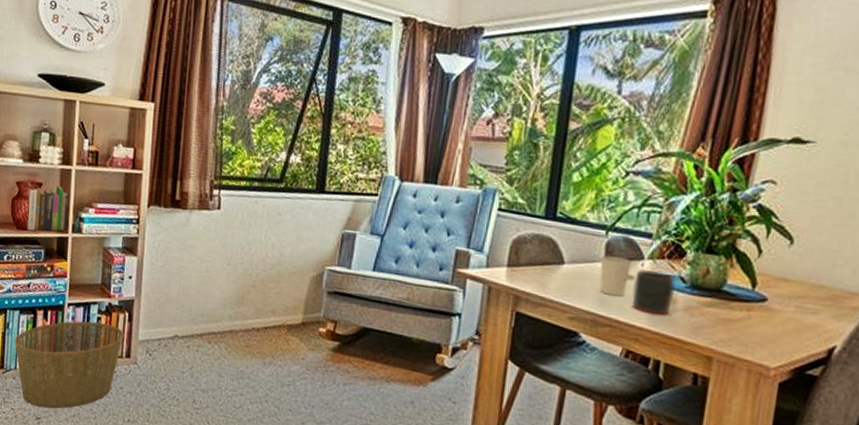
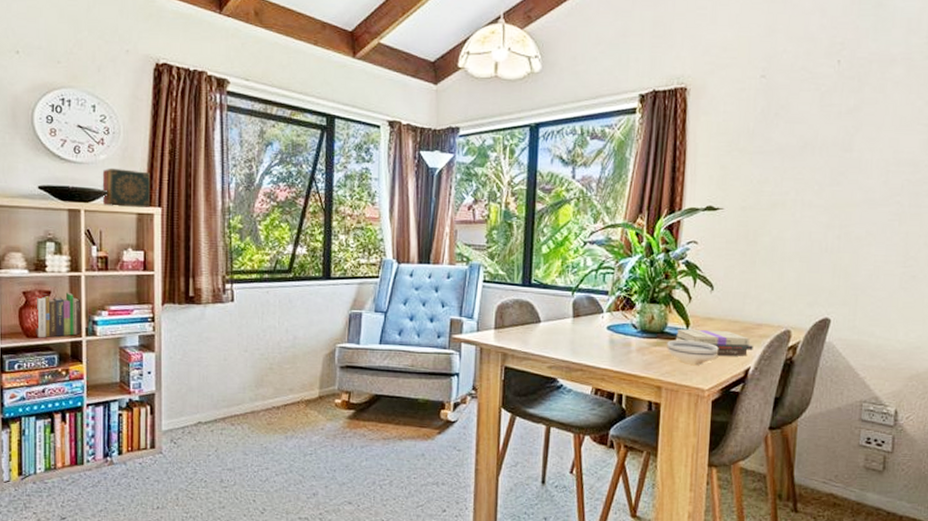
basket: present [14,321,124,409] -> none [32,419,147,508]
decorative box: none [98,58,146,103] -> present [103,168,150,208]
cup: present [600,255,635,297] -> none [570,312,597,345]
mug: present [632,268,676,316] -> none [597,320,630,357]
bowl: none [723,301,795,336] -> present [667,339,719,365]
books: none [735,289,843,332] -> present [675,329,753,356]

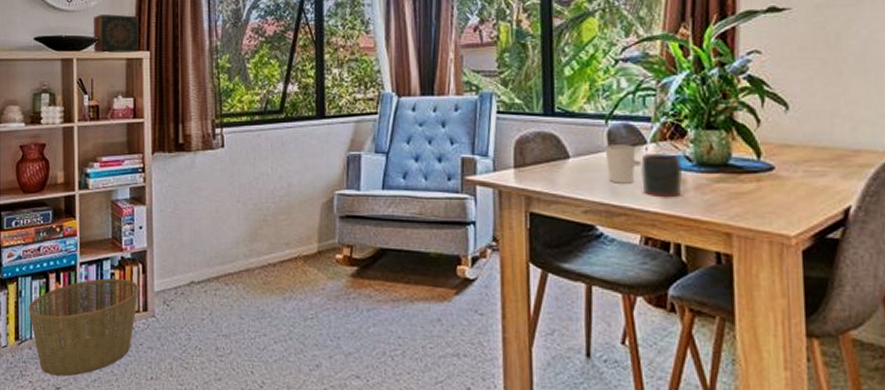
basket: none [32,419,147,508] -> present [28,278,139,376]
books: present [34,292,80,338] -> none [30,144,73,193]
cup: none [570,312,597,345] -> present [604,145,641,184]
mug: none [597,320,630,357] -> present [641,152,684,197]
bowl: present [667,339,719,365] -> none [733,173,805,205]
books: present [675,329,753,356] -> none [743,161,852,192]

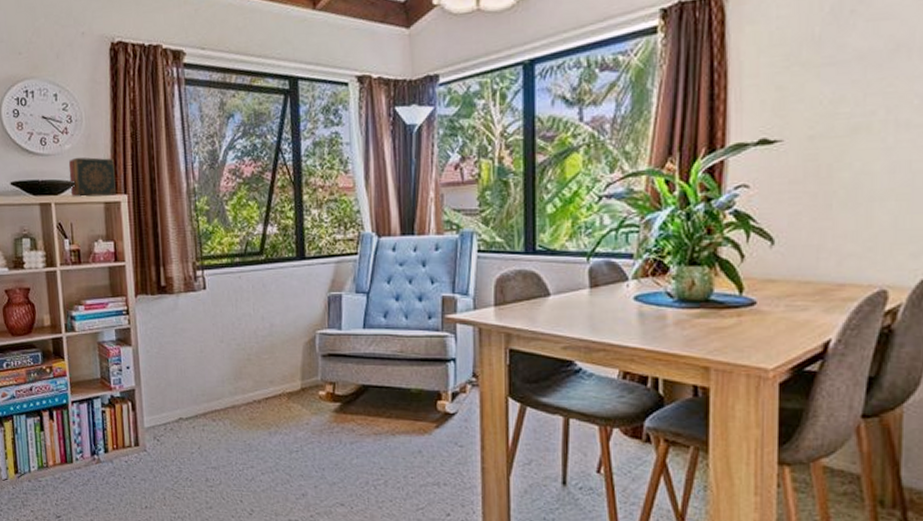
basket: present [28,278,139,376] -> none [25,416,130,506]
cup: present [604,145,641,184] -> none [585,281,622,320]
mug: present [641,152,684,197] -> none [622,289,664,332]

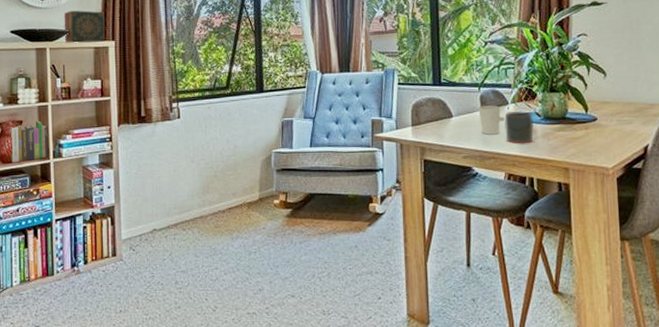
books: none [16,288,60,336] -> present [9,120,48,163]
cup: none [585,281,622,320] -> present [478,105,505,135]
mug: none [622,289,664,332] -> present [504,110,535,143]

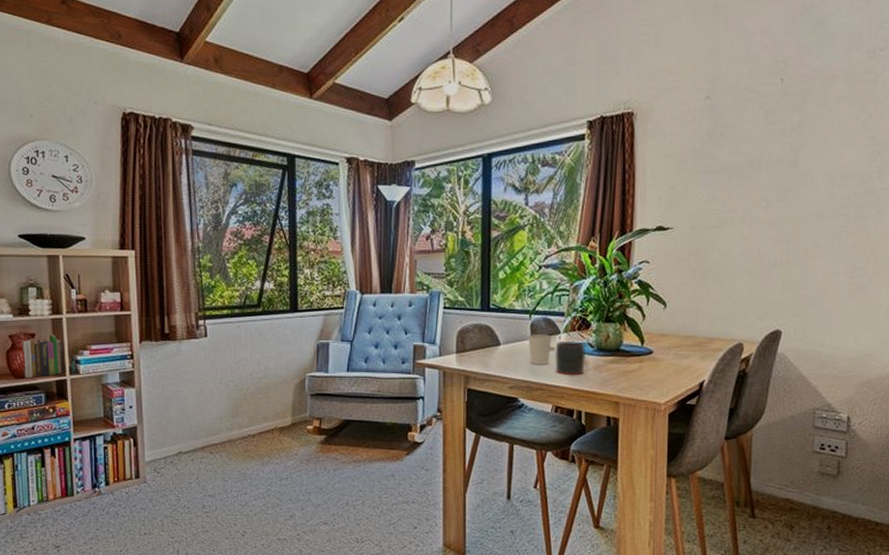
decorative box: present [65,10,105,43] -> none [78,214,124,252]

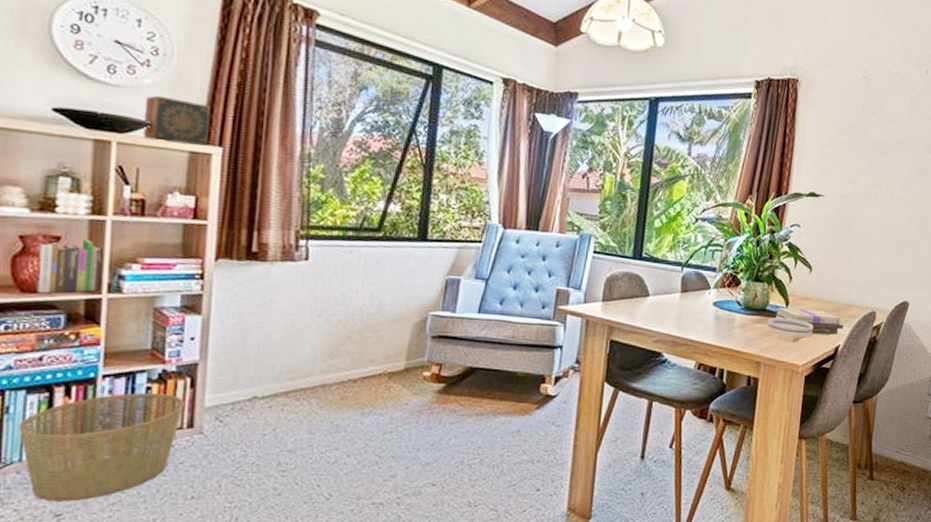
basket: none [25,452,131,536] -> present [18,393,184,502]
decorative box: none [78,214,124,252] -> present [144,95,210,146]
cup: present [528,334,555,365] -> none [678,287,704,320]
mug: present [555,340,587,375] -> none [702,296,734,332]
bowl: none [623,356,674,380] -> present [767,317,814,342]
books: none [631,346,707,370] -> present [775,307,844,335]

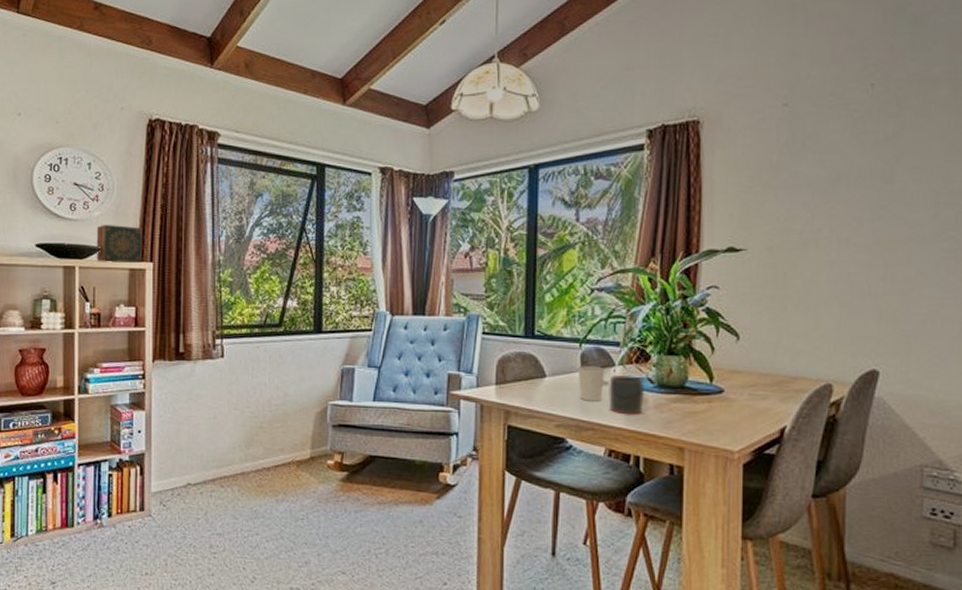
basket: present [18,393,184,502] -> none [25,479,136,572]
books: present [33,239,102,294] -> none [29,349,73,396]
cup: none [678,287,704,320] -> present [577,366,609,402]
mug: none [702,296,734,332] -> present [609,374,645,414]
bowl: present [767,317,814,342] -> none [688,395,749,423]
books: present [775,307,844,335] -> none [697,384,789,414]

